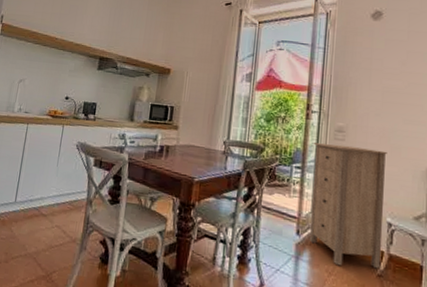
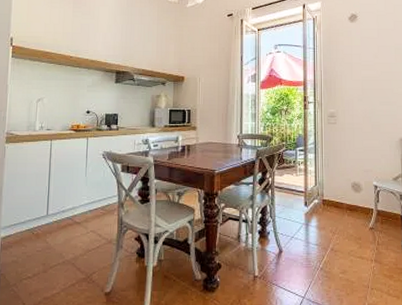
storage cabinet: present [310,143,387,269] -> none [312,127,372,226]

